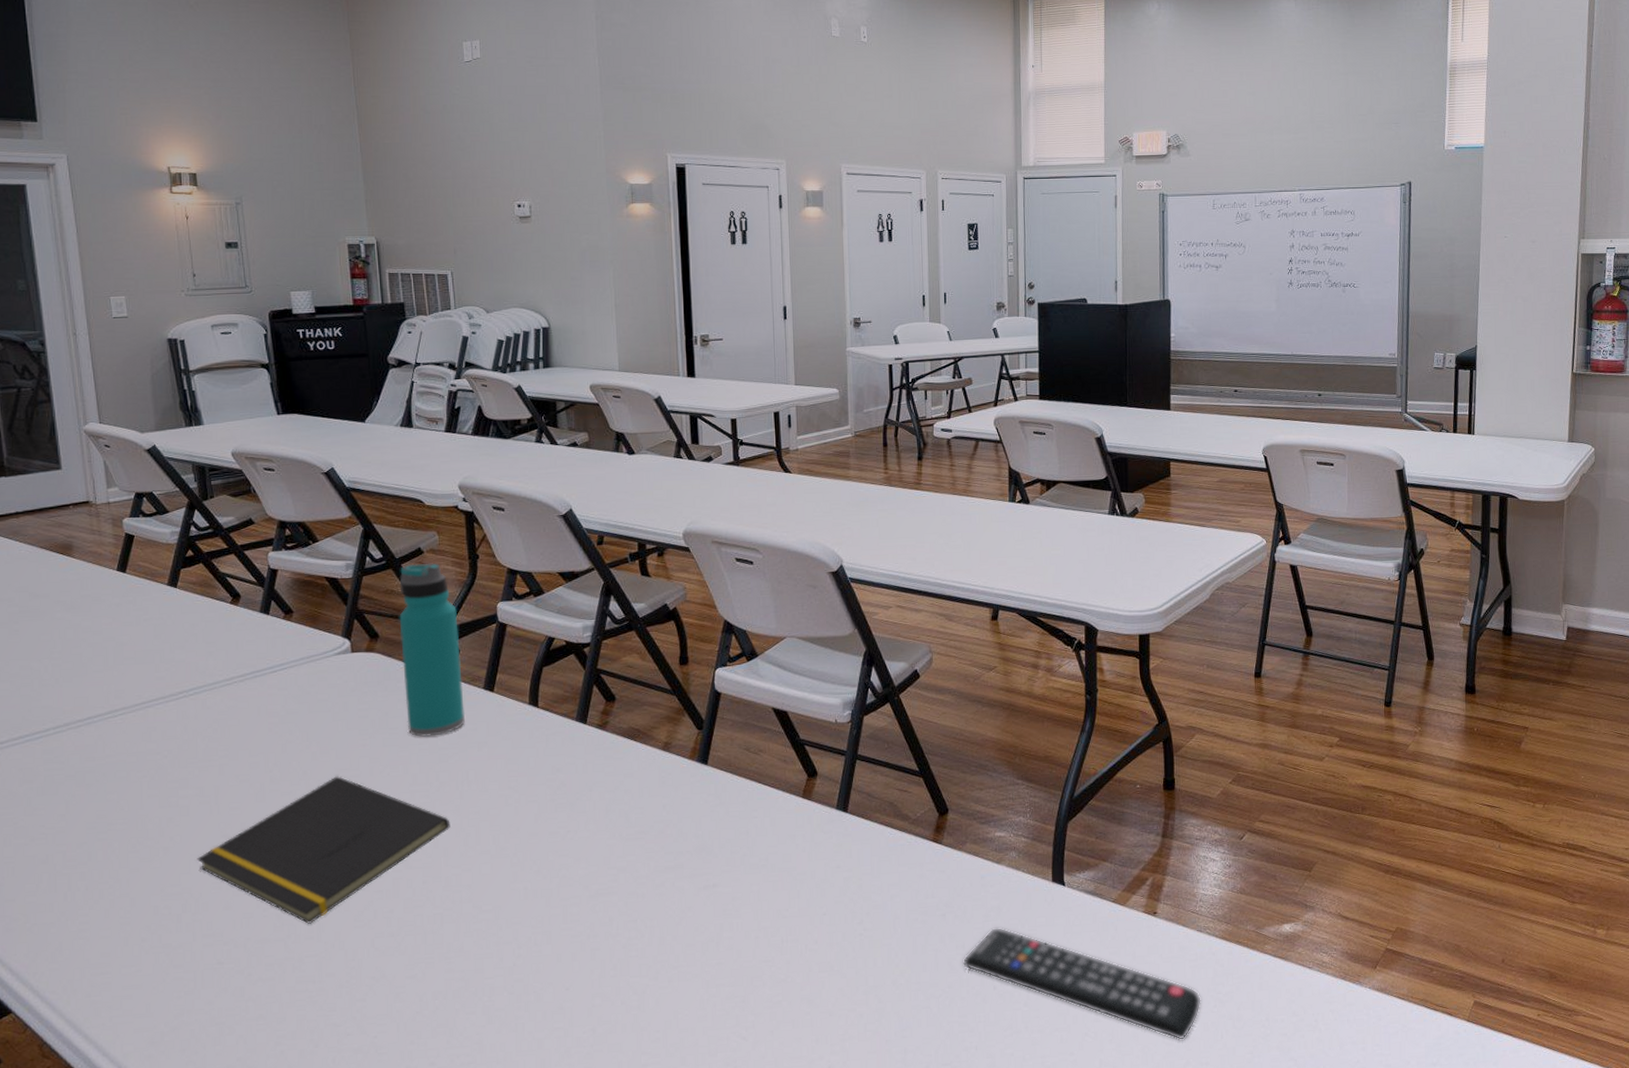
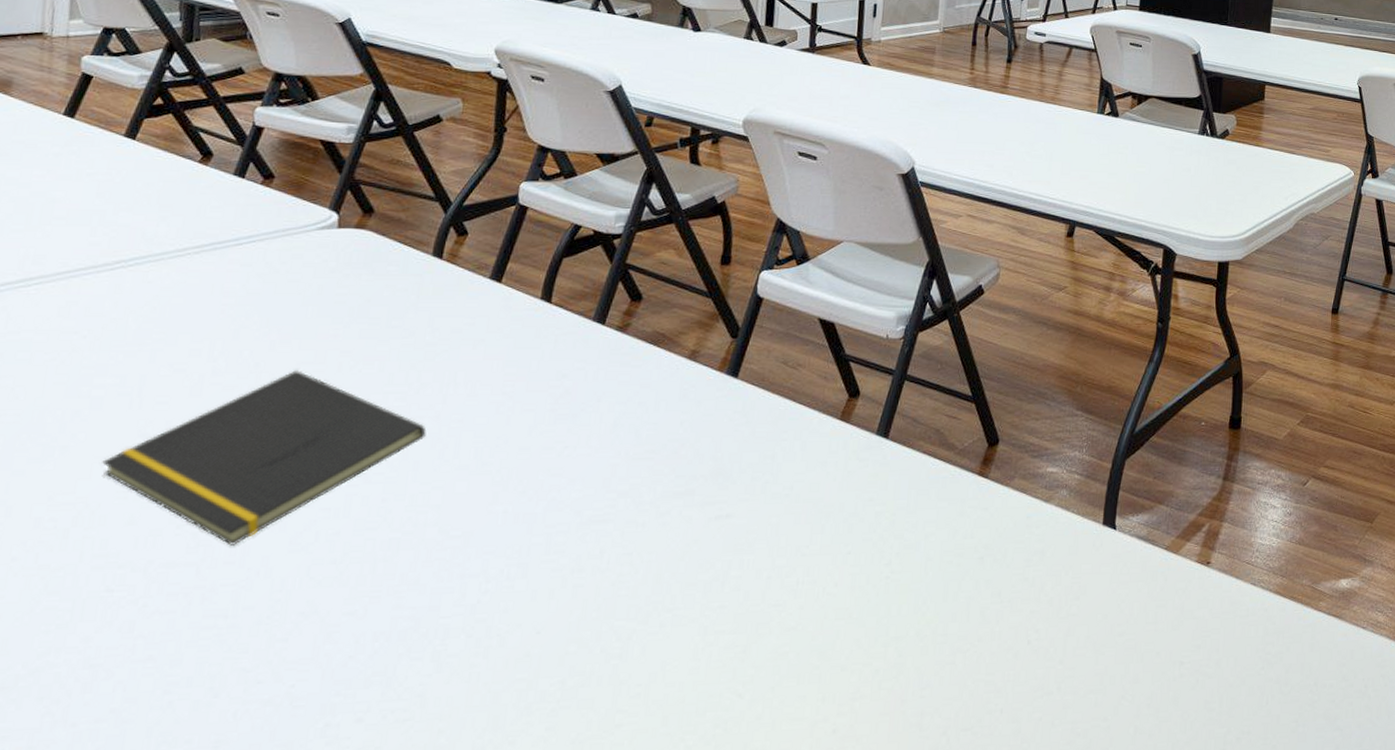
water bottle: present [399,563,465,737] -> none [392,132,472,330]
remote control: present [962,927,1202,1041] -> none [996,573,1250,707]

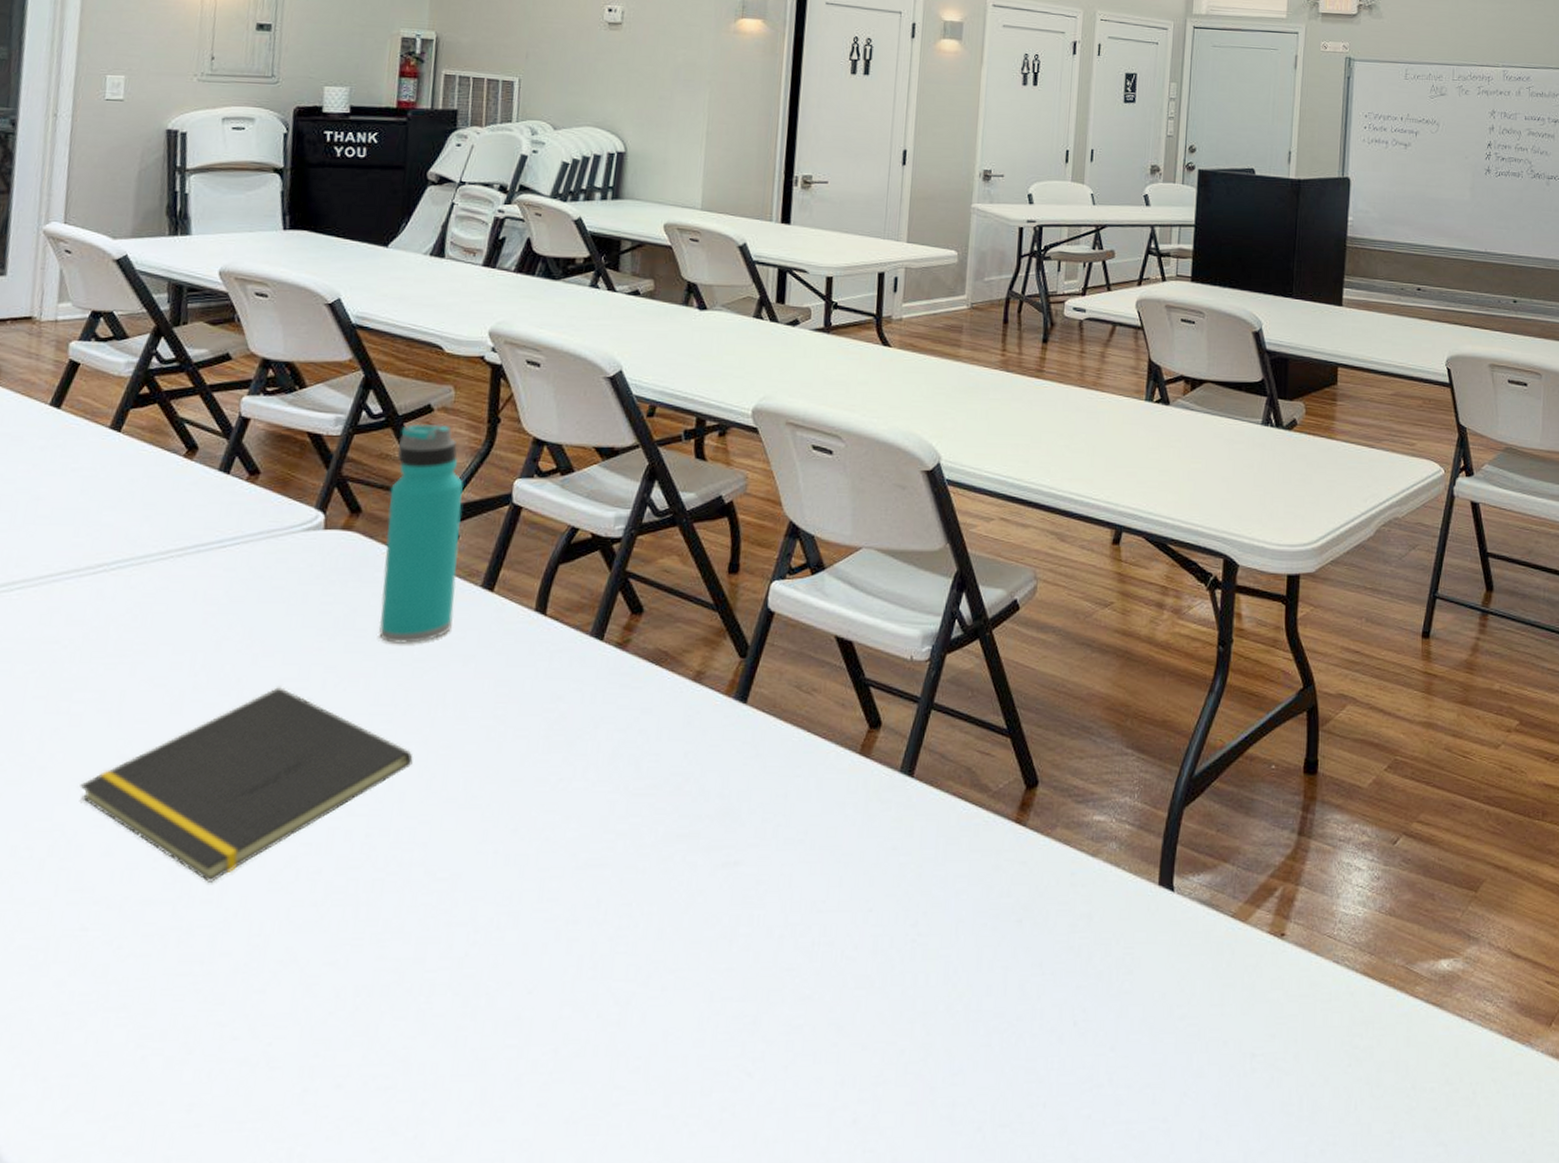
water bottle: none [392,132,472,330] -> present [379,423,464,643]

